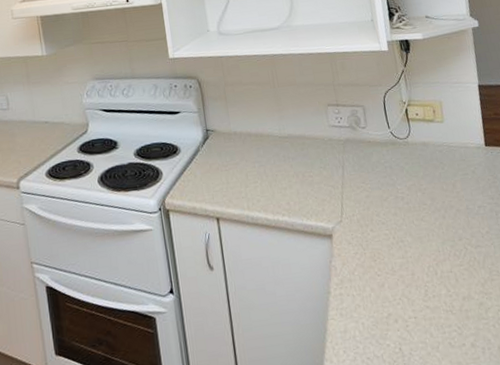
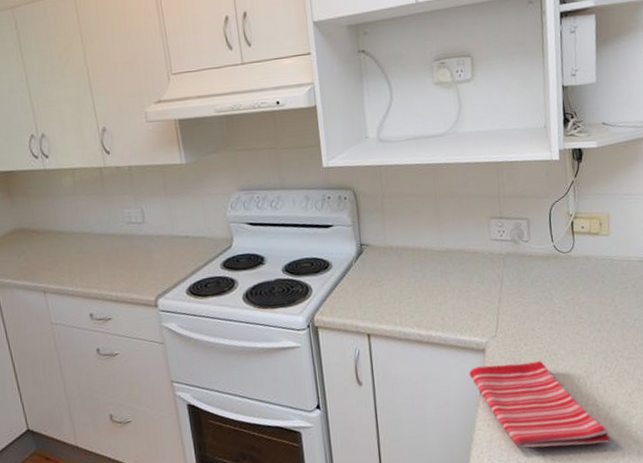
dish towel: none [318,247,469,341] -> present [469,360,611,449]

